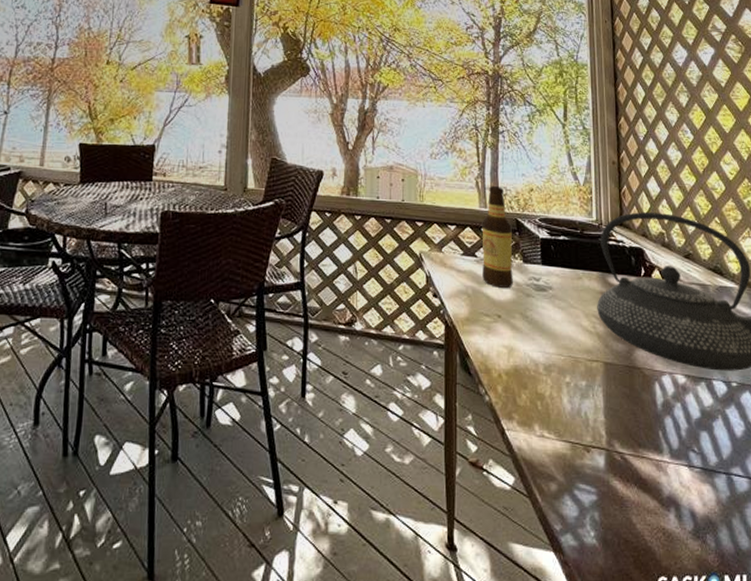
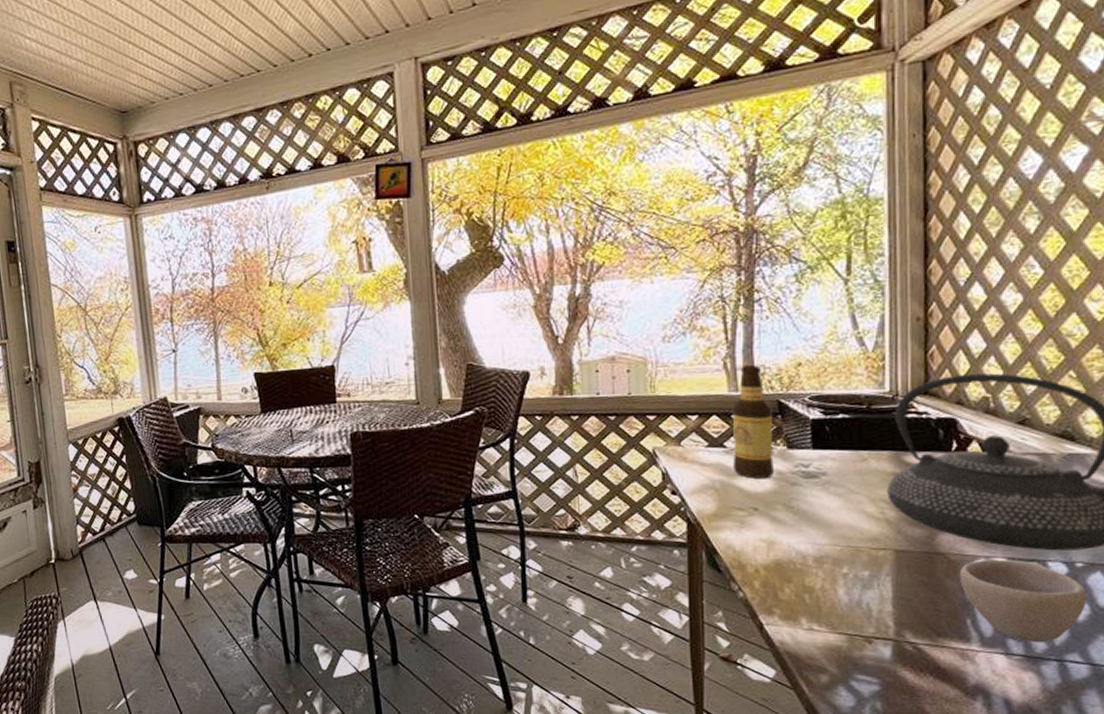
cup: none [651,376,742,456] -> present [959,559,1088,643]

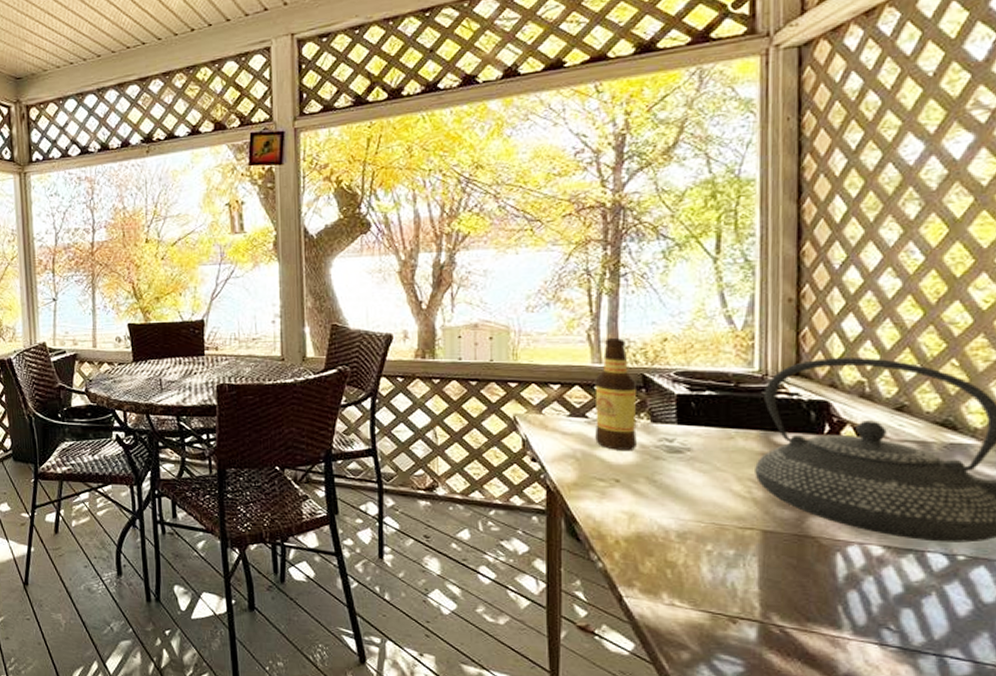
cup: present [959,559,1088,643] -> none [830,546,970,636]

